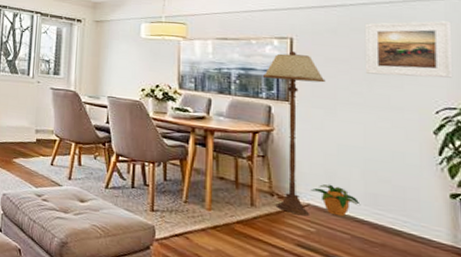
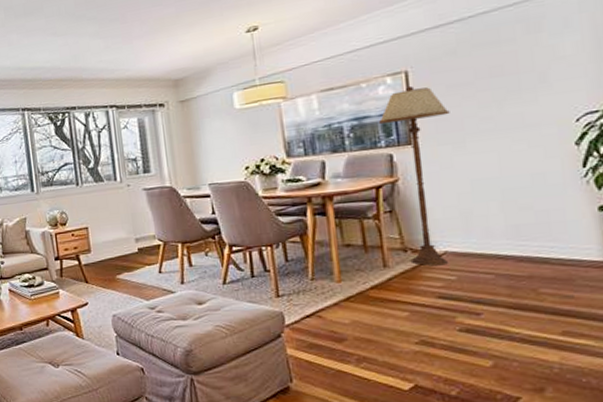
potted plant: present [311,184,361,217] -> none [446,225,502,257]
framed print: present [364,21,453,78] -> none [487,12,593,93]

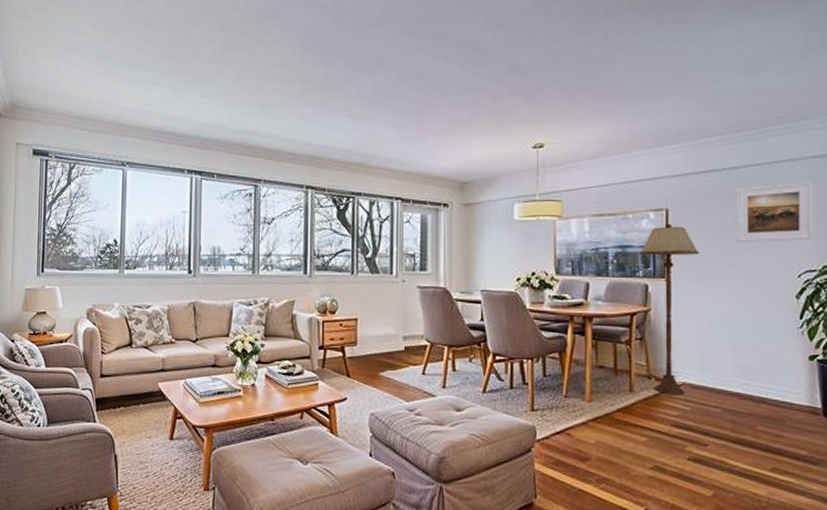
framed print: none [487,12,593,93] -> present [736,181,814,242]

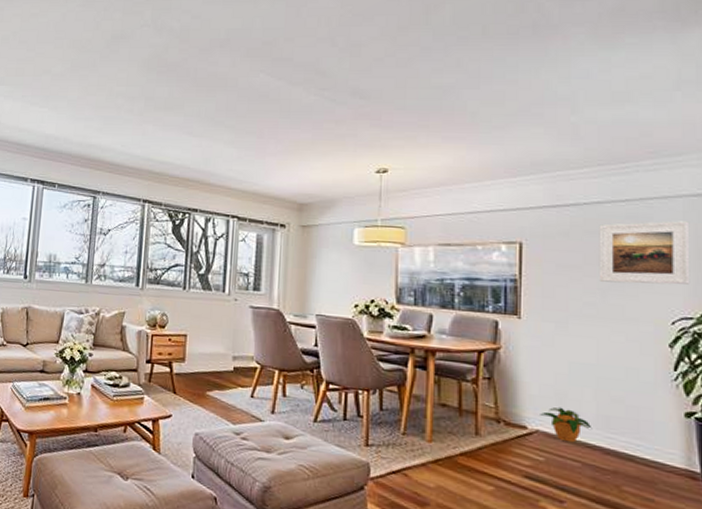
floor lamp: present [639,224,699,396] -> none [488,258,557,444]
potted plant: none [686,360,731,391] -> present [540,407,592,443]

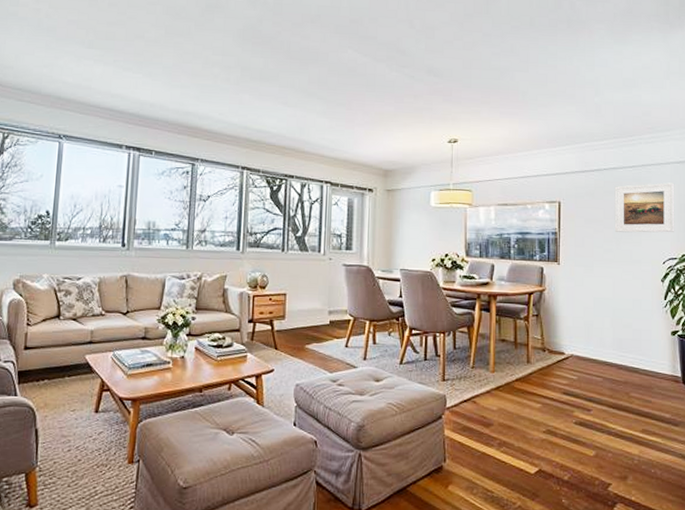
potted plant: present [540,407,592,443] -> none [574,334,610,362]

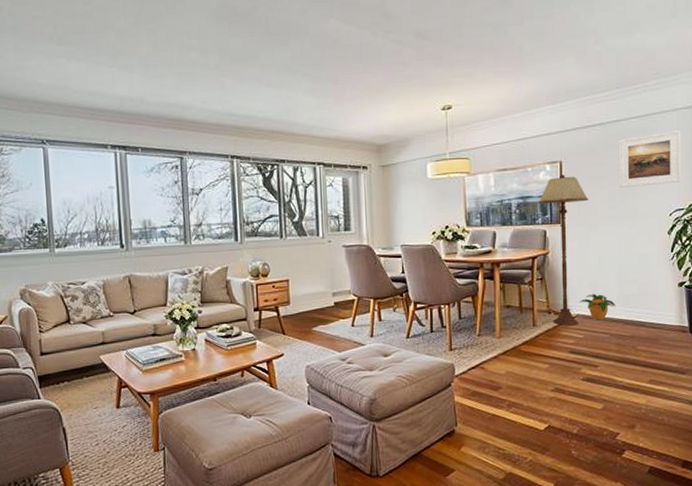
floor lamp: none [536,215,585,366] -> present [538,175,589,326]
potted plant: none [574,334,610,362] -> present [579,293,616,320]

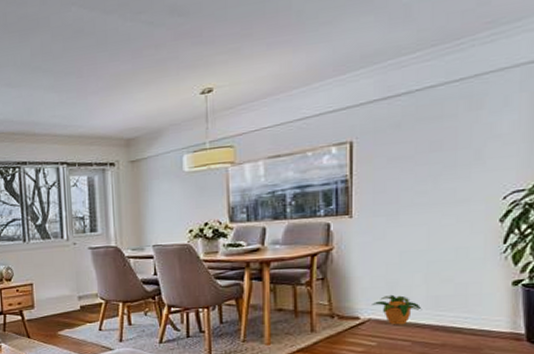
floor lamp: present [538,175,589,326] -> none [319,157,388,332]
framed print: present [618,130,682,187] -> none [430,91,527,168]

